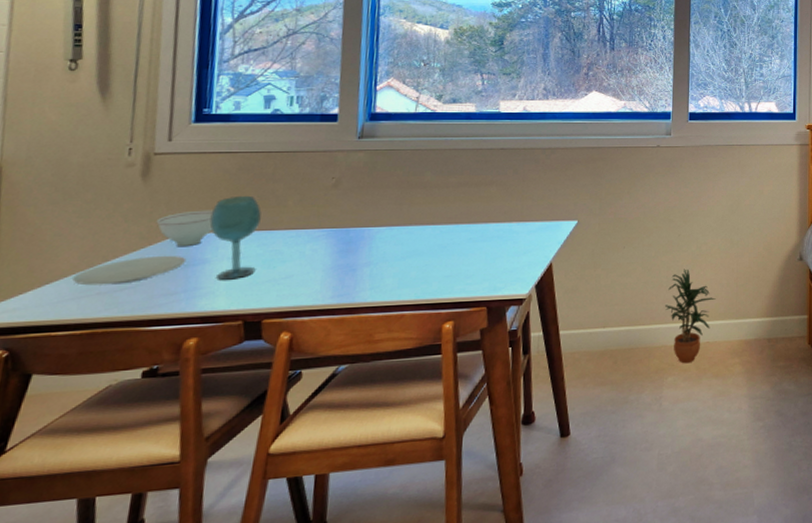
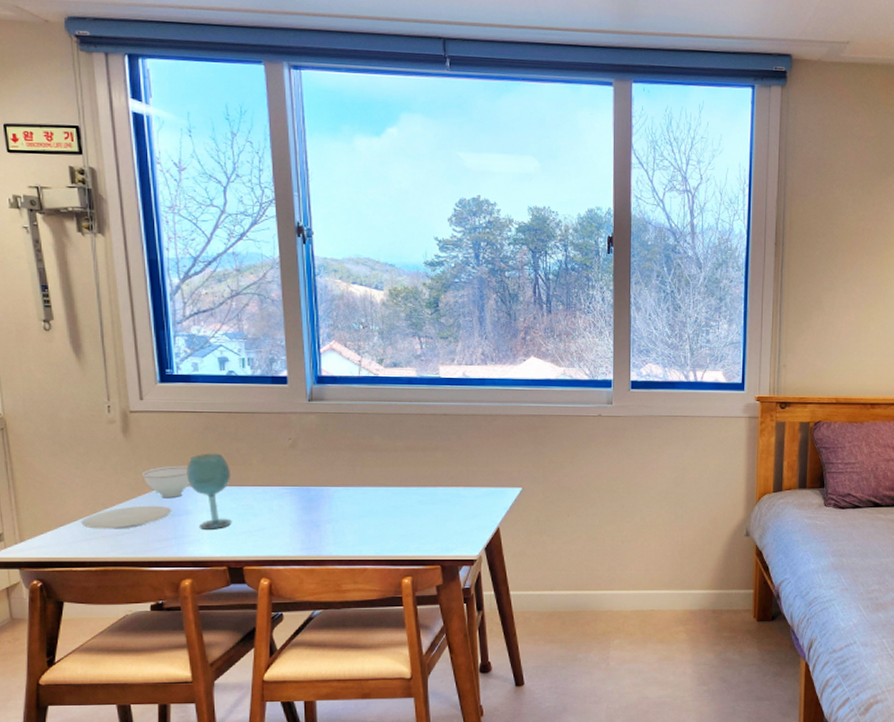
potted plant: present [665,269,716,364] -> none [610,539,660,629]

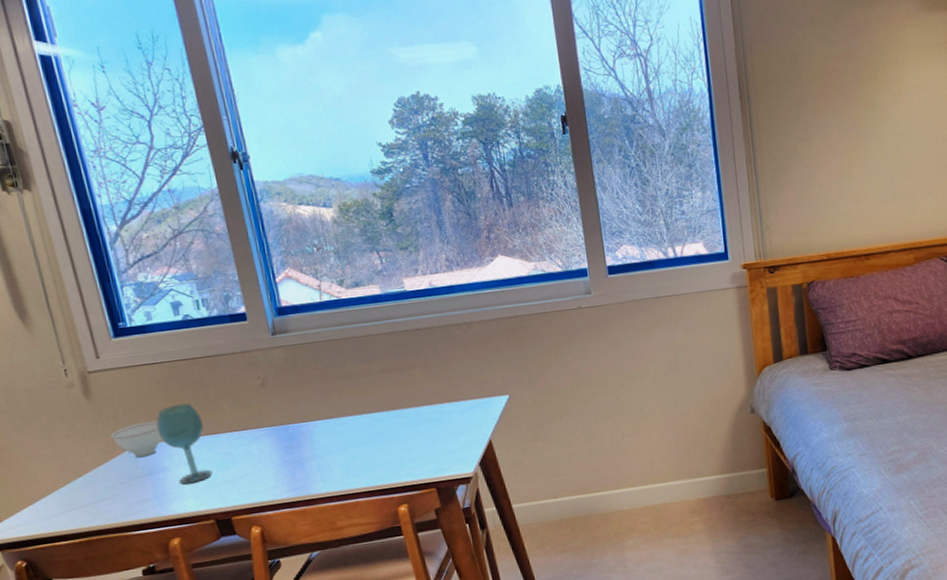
plate: present [81,505,172,529] -> none [56,465,149,500]

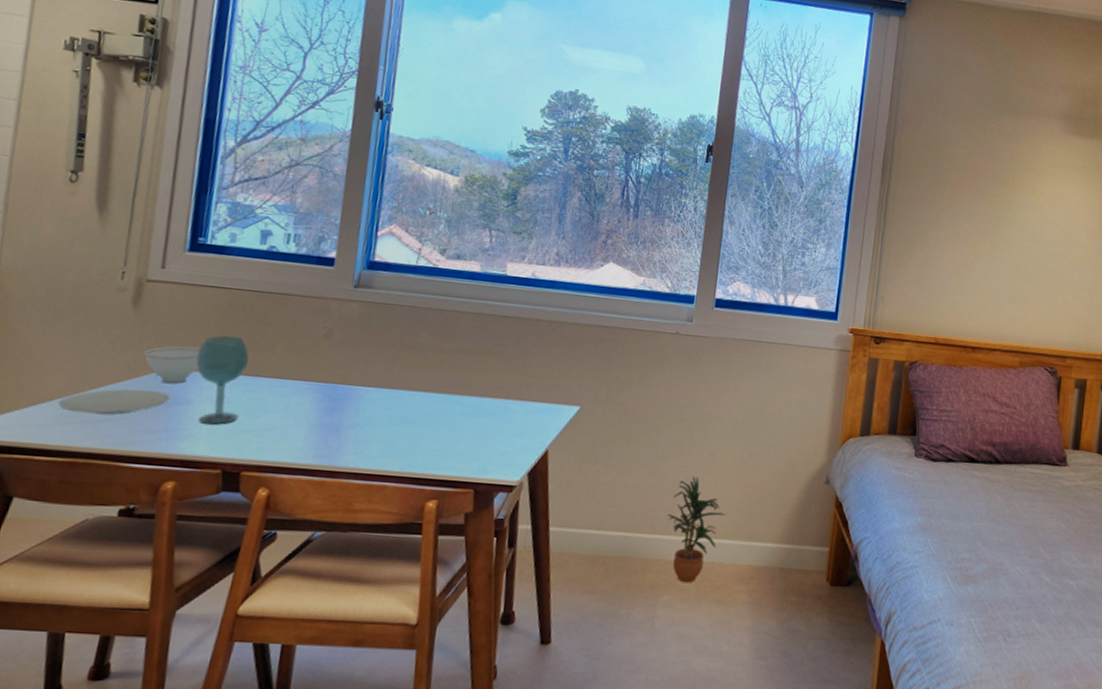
plate: none [56,465,149,500] -> present [58,388,171,415]
potted plant: none [614,433,666,526] -> present [668,476,726,583]

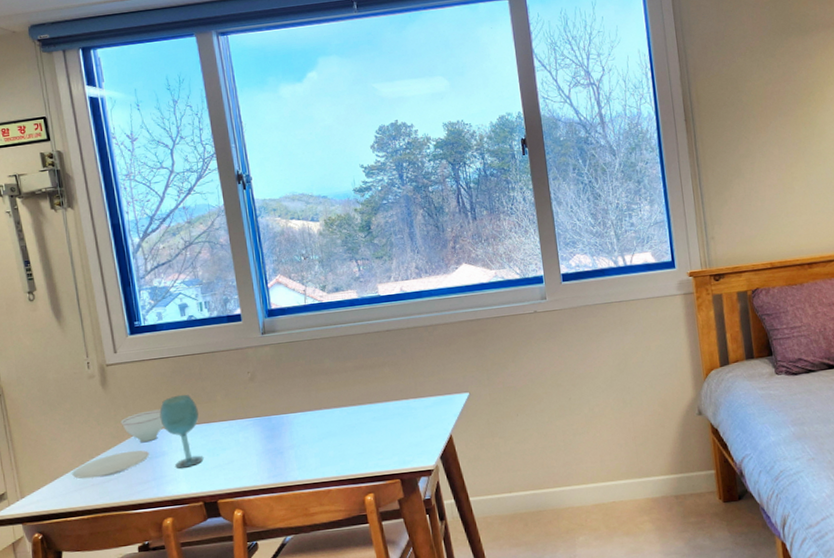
potted plant: present [668,476,726,583] -> none [566,431,616,524]

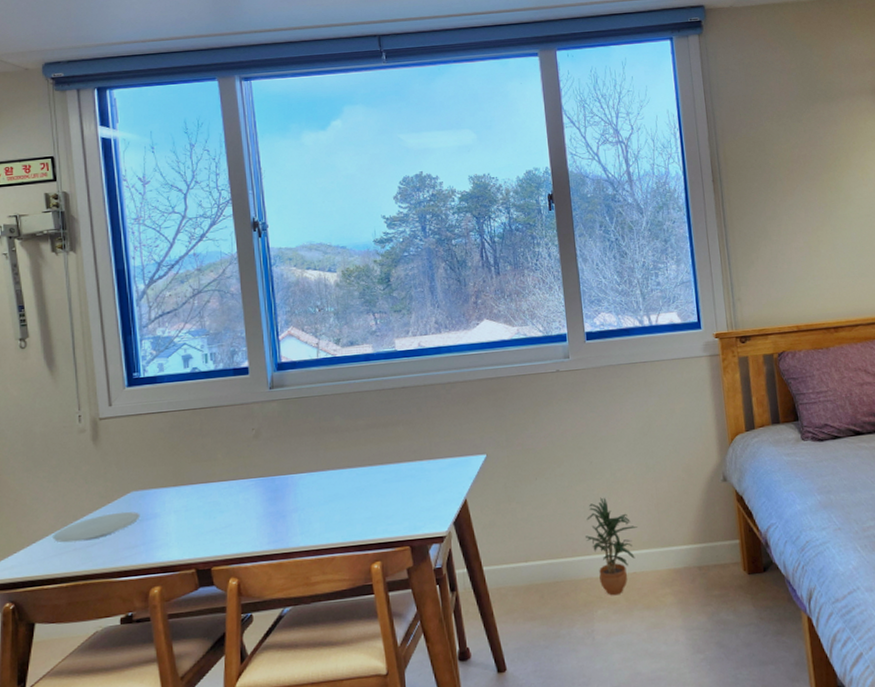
bowl: present [120,409,163,443] -> none [110,467,157,504]
wine glass: present [159,394,204,468] -> none [154,451,199,532]
potted plant: none [566,431,616,524] -> present [586,497,637,596]

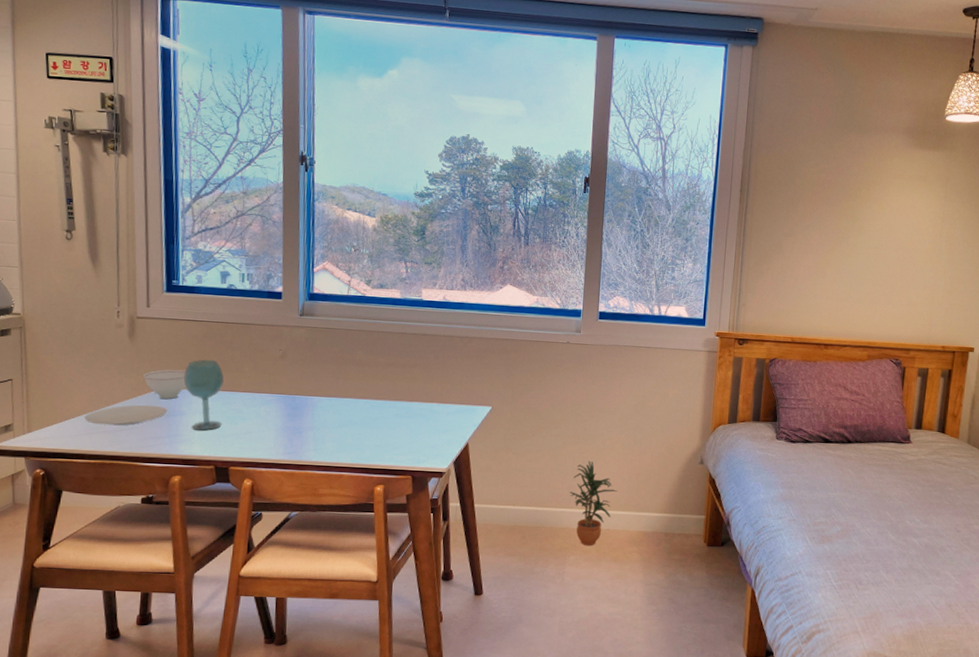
bowl: none [110,467,157,504] -> present [142,369,186,400]
wine glass: none [154,451,199,532] -> present [183,359,224,431]

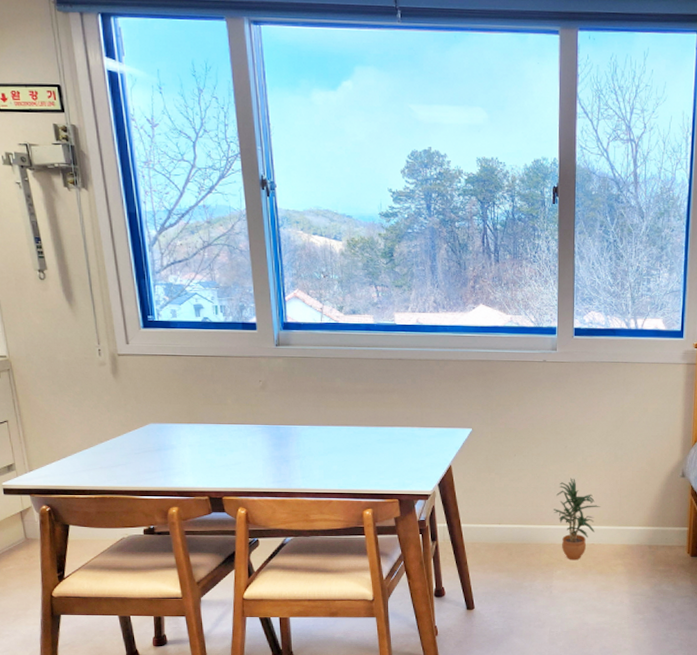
plate: present [84,404,168,426] -> none [80,440,159,462]
bowl: present [142,369,186,400] -> none [130,404,173,435]
wine glass: present [183,359,224,431] -> none [170,393,211,463]

